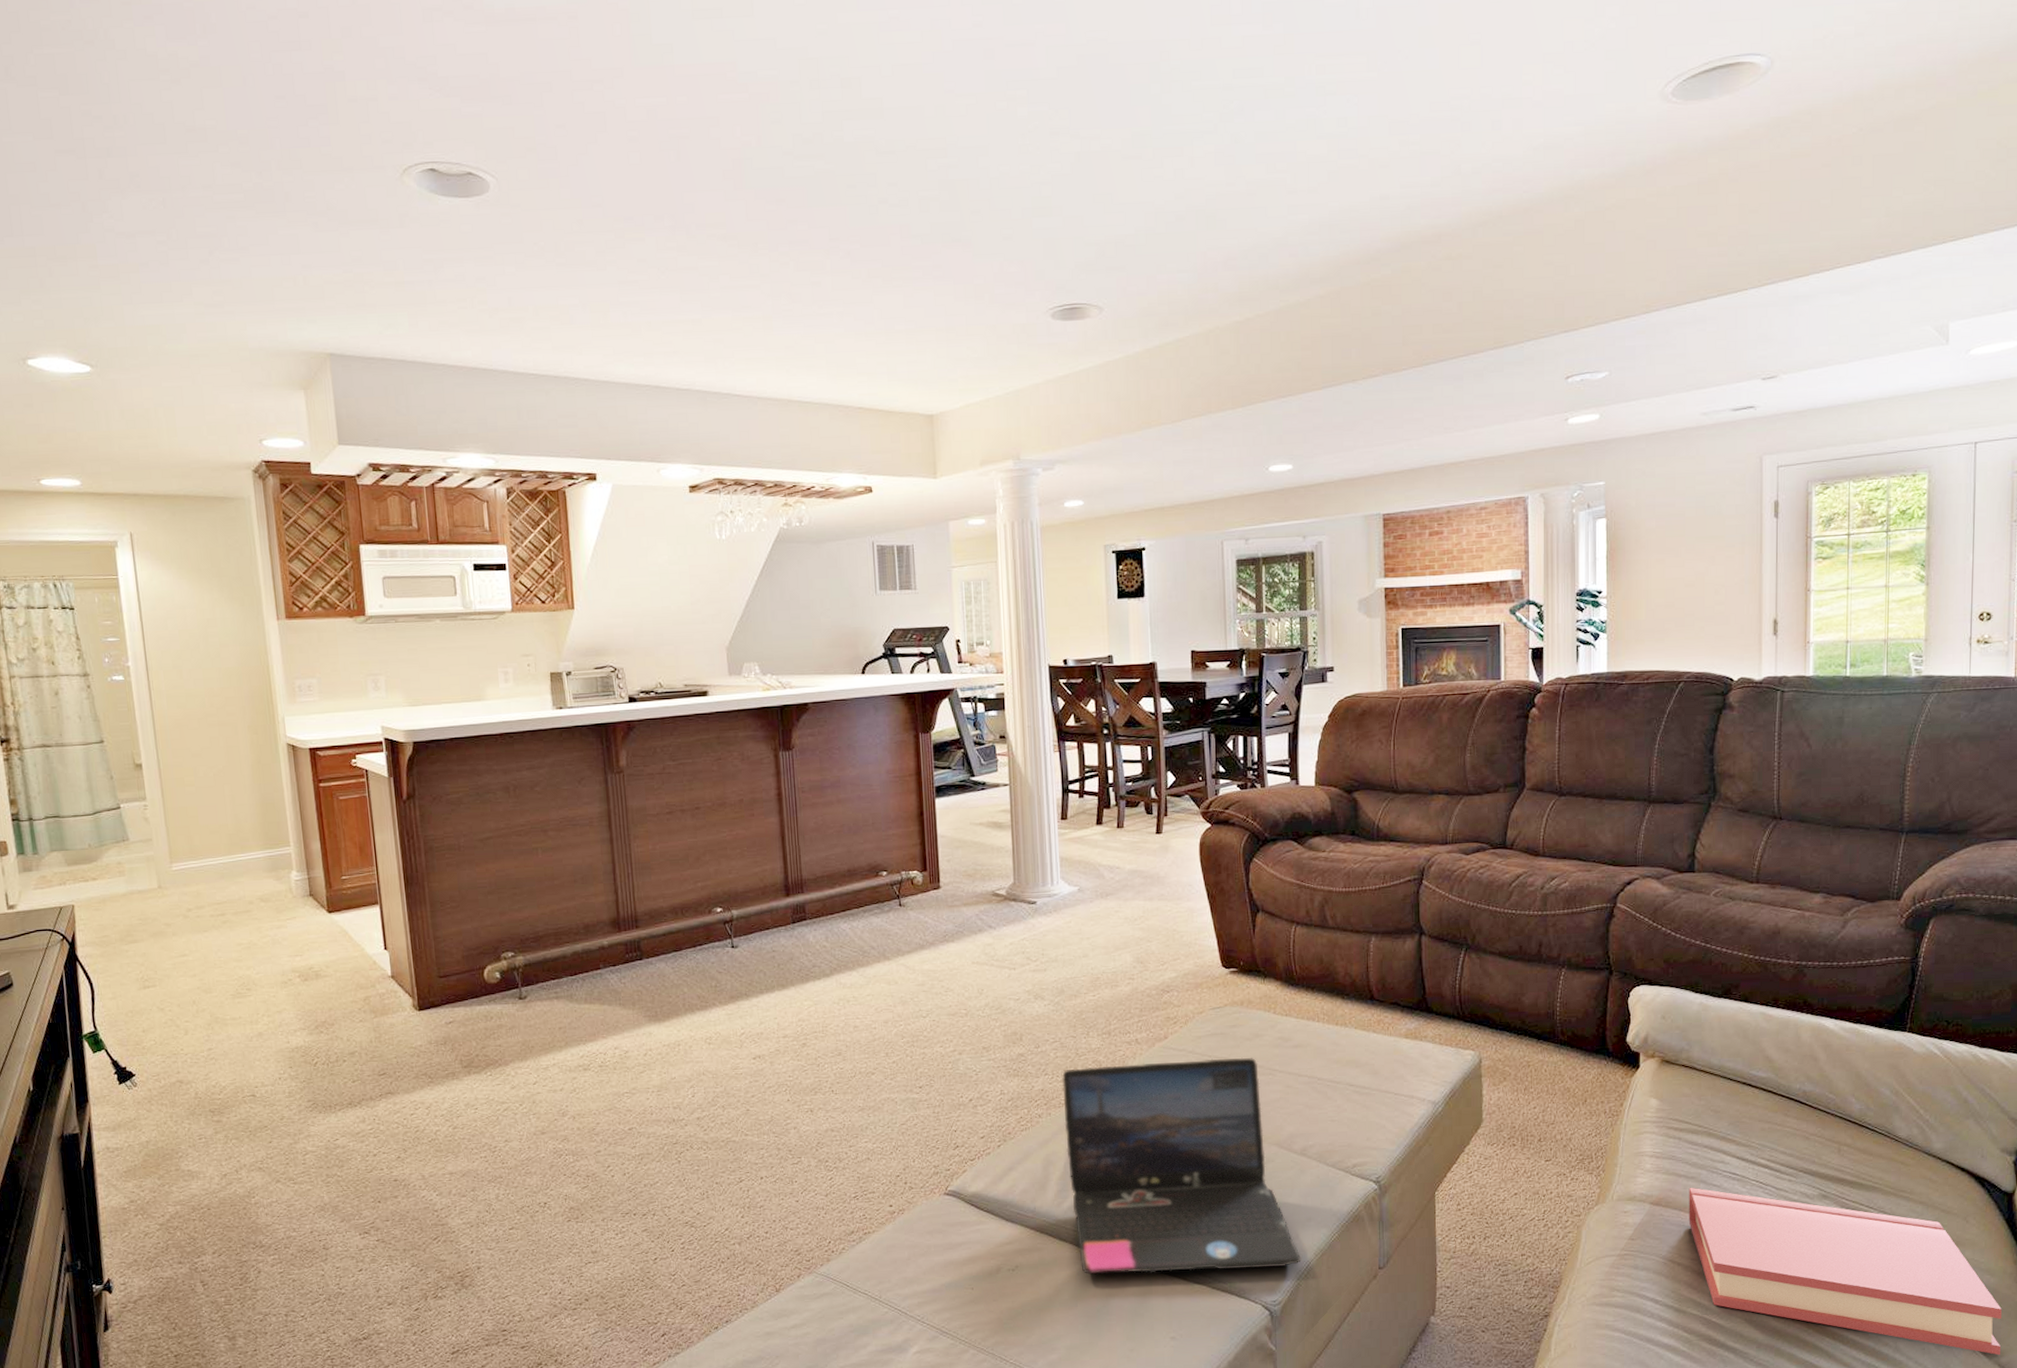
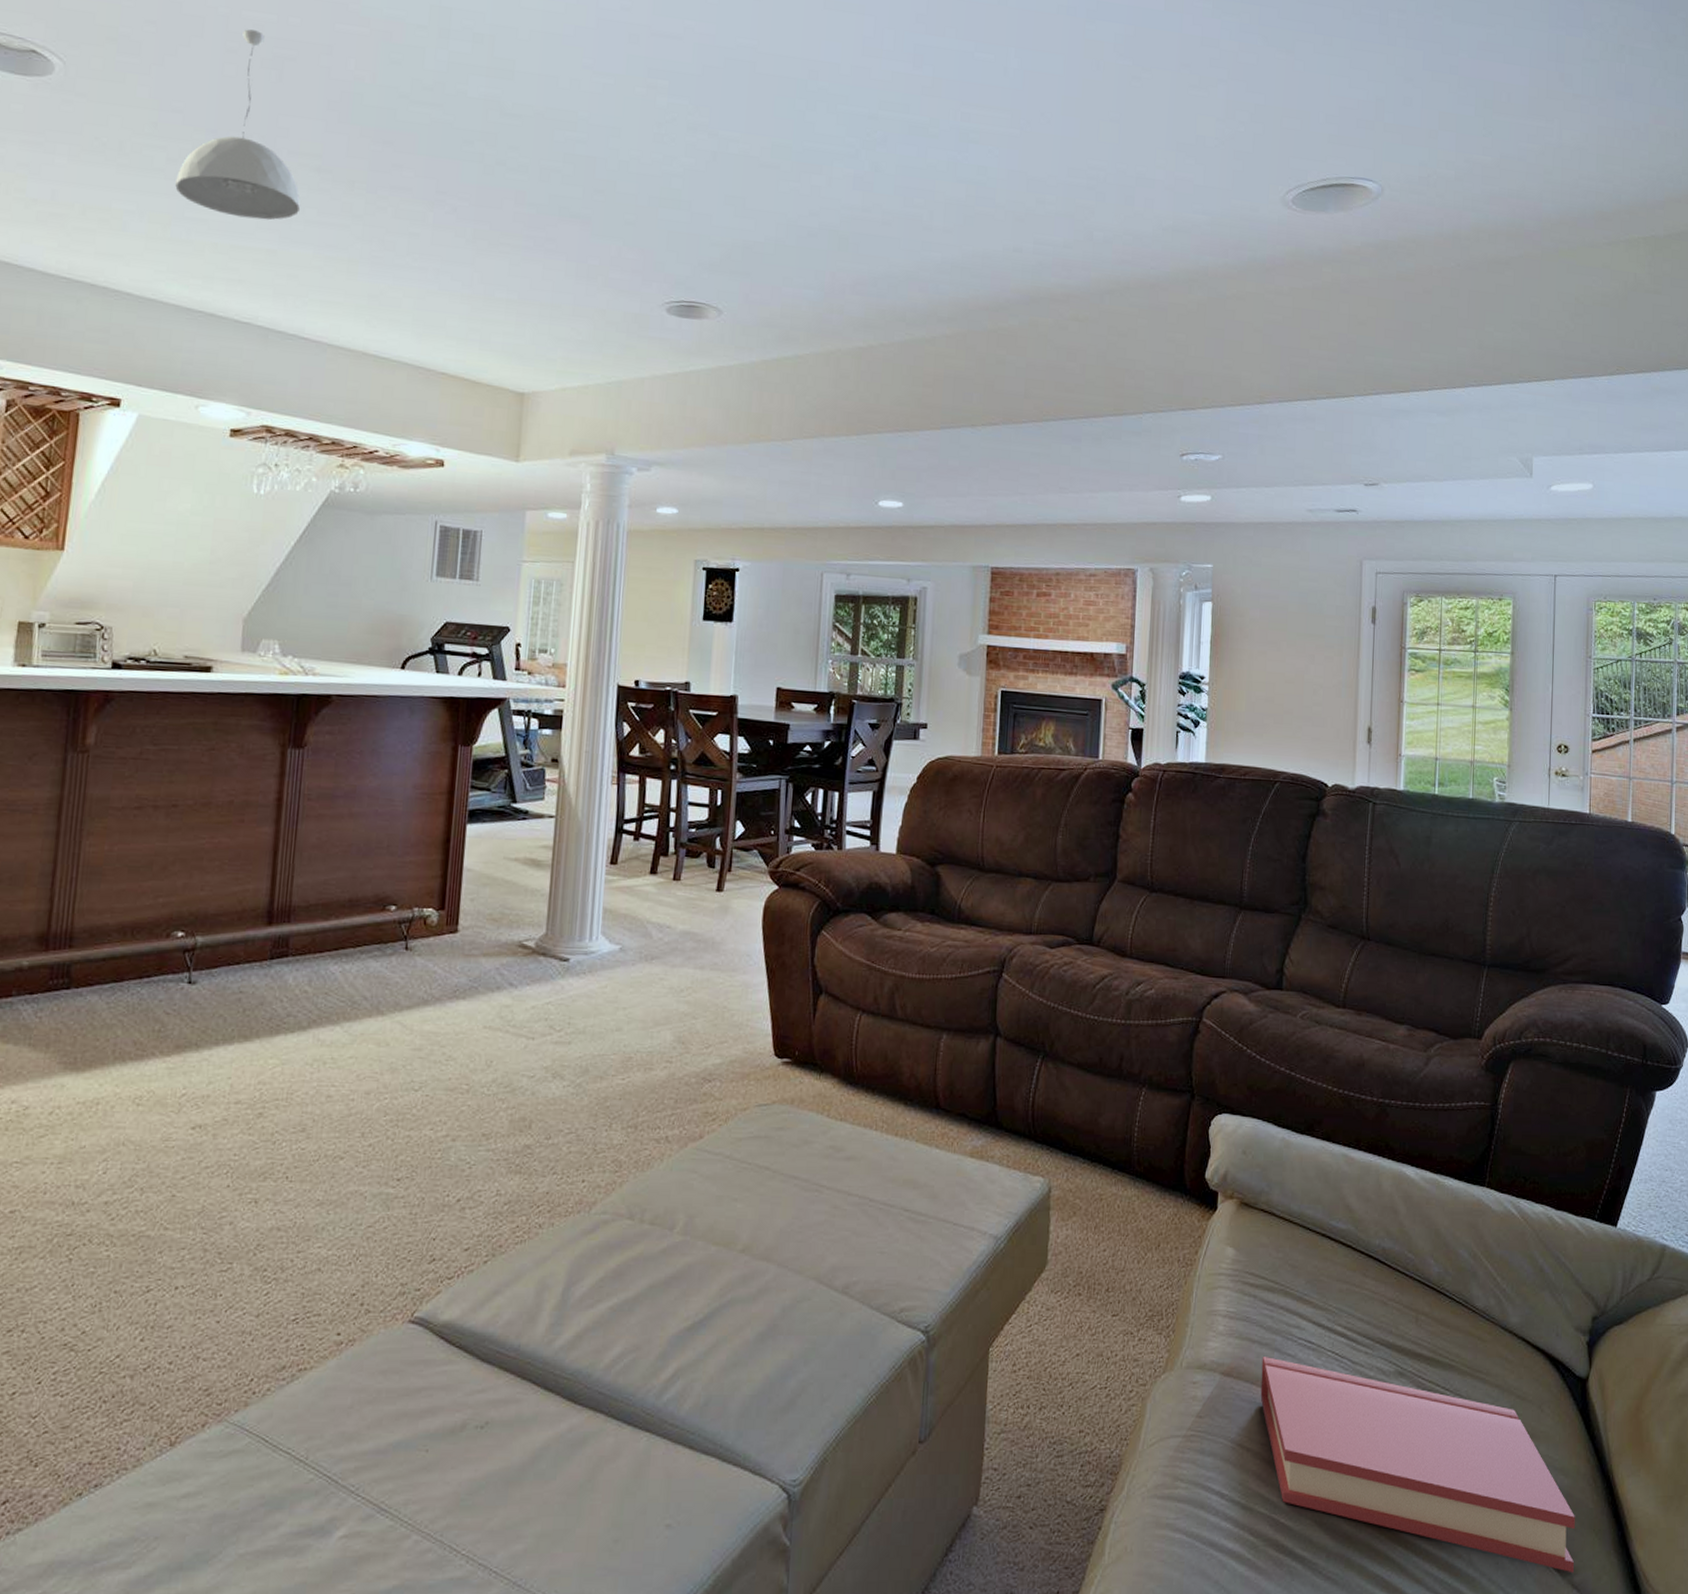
pendant light: none [606,116,715,294] -> present [175,29,301,220]
laptop: present [1062,1057,1302,1275] -> none [566,1167,831,1438]

